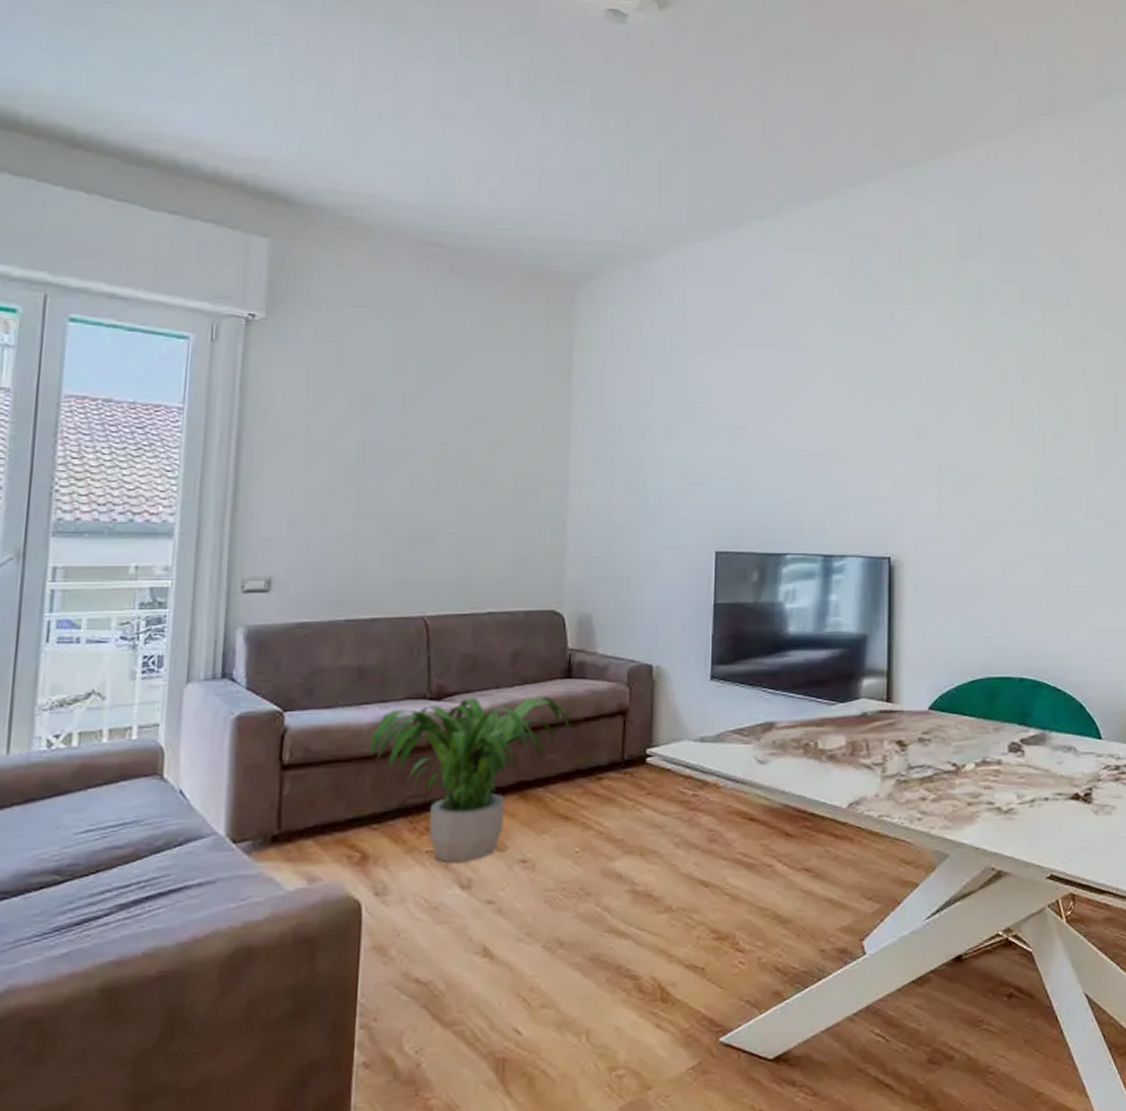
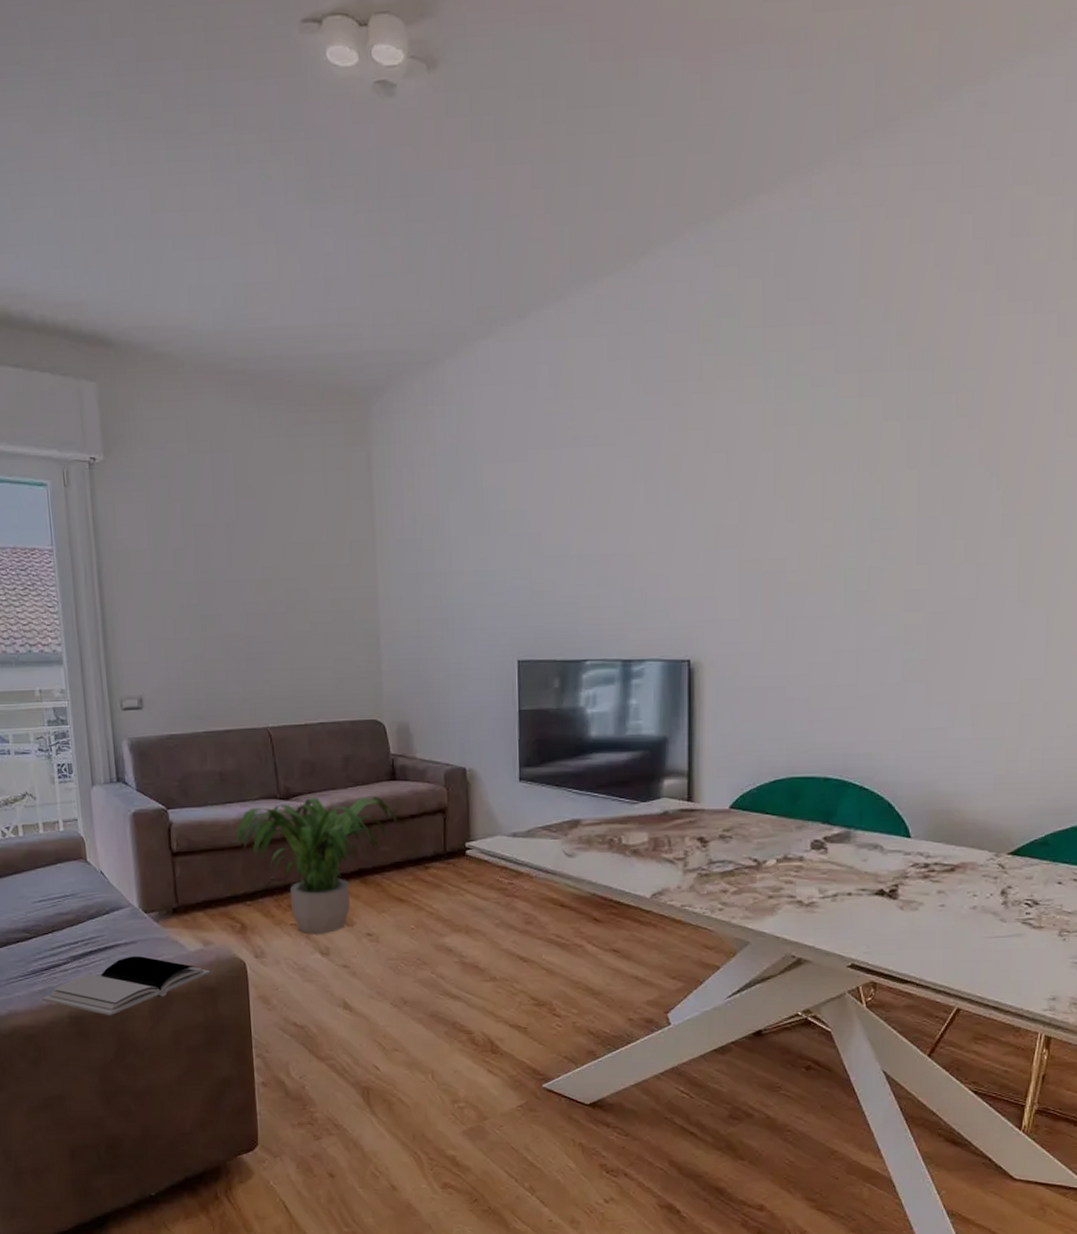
book: none [63,900,313,985] -> present [42,956,211,1016]

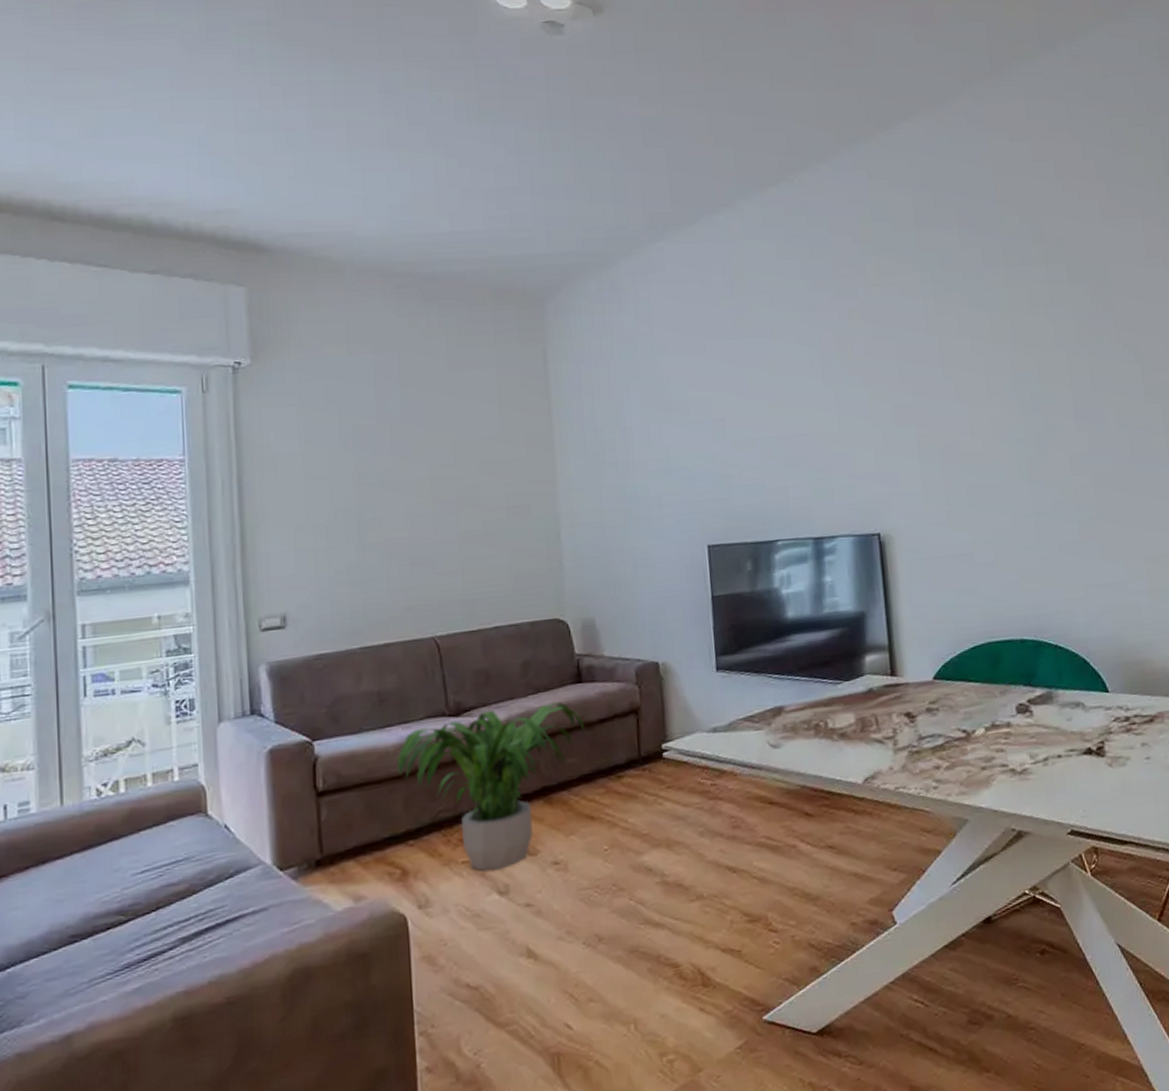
book: present [42,956,211,1016] -> none [137,925,363,1011]

